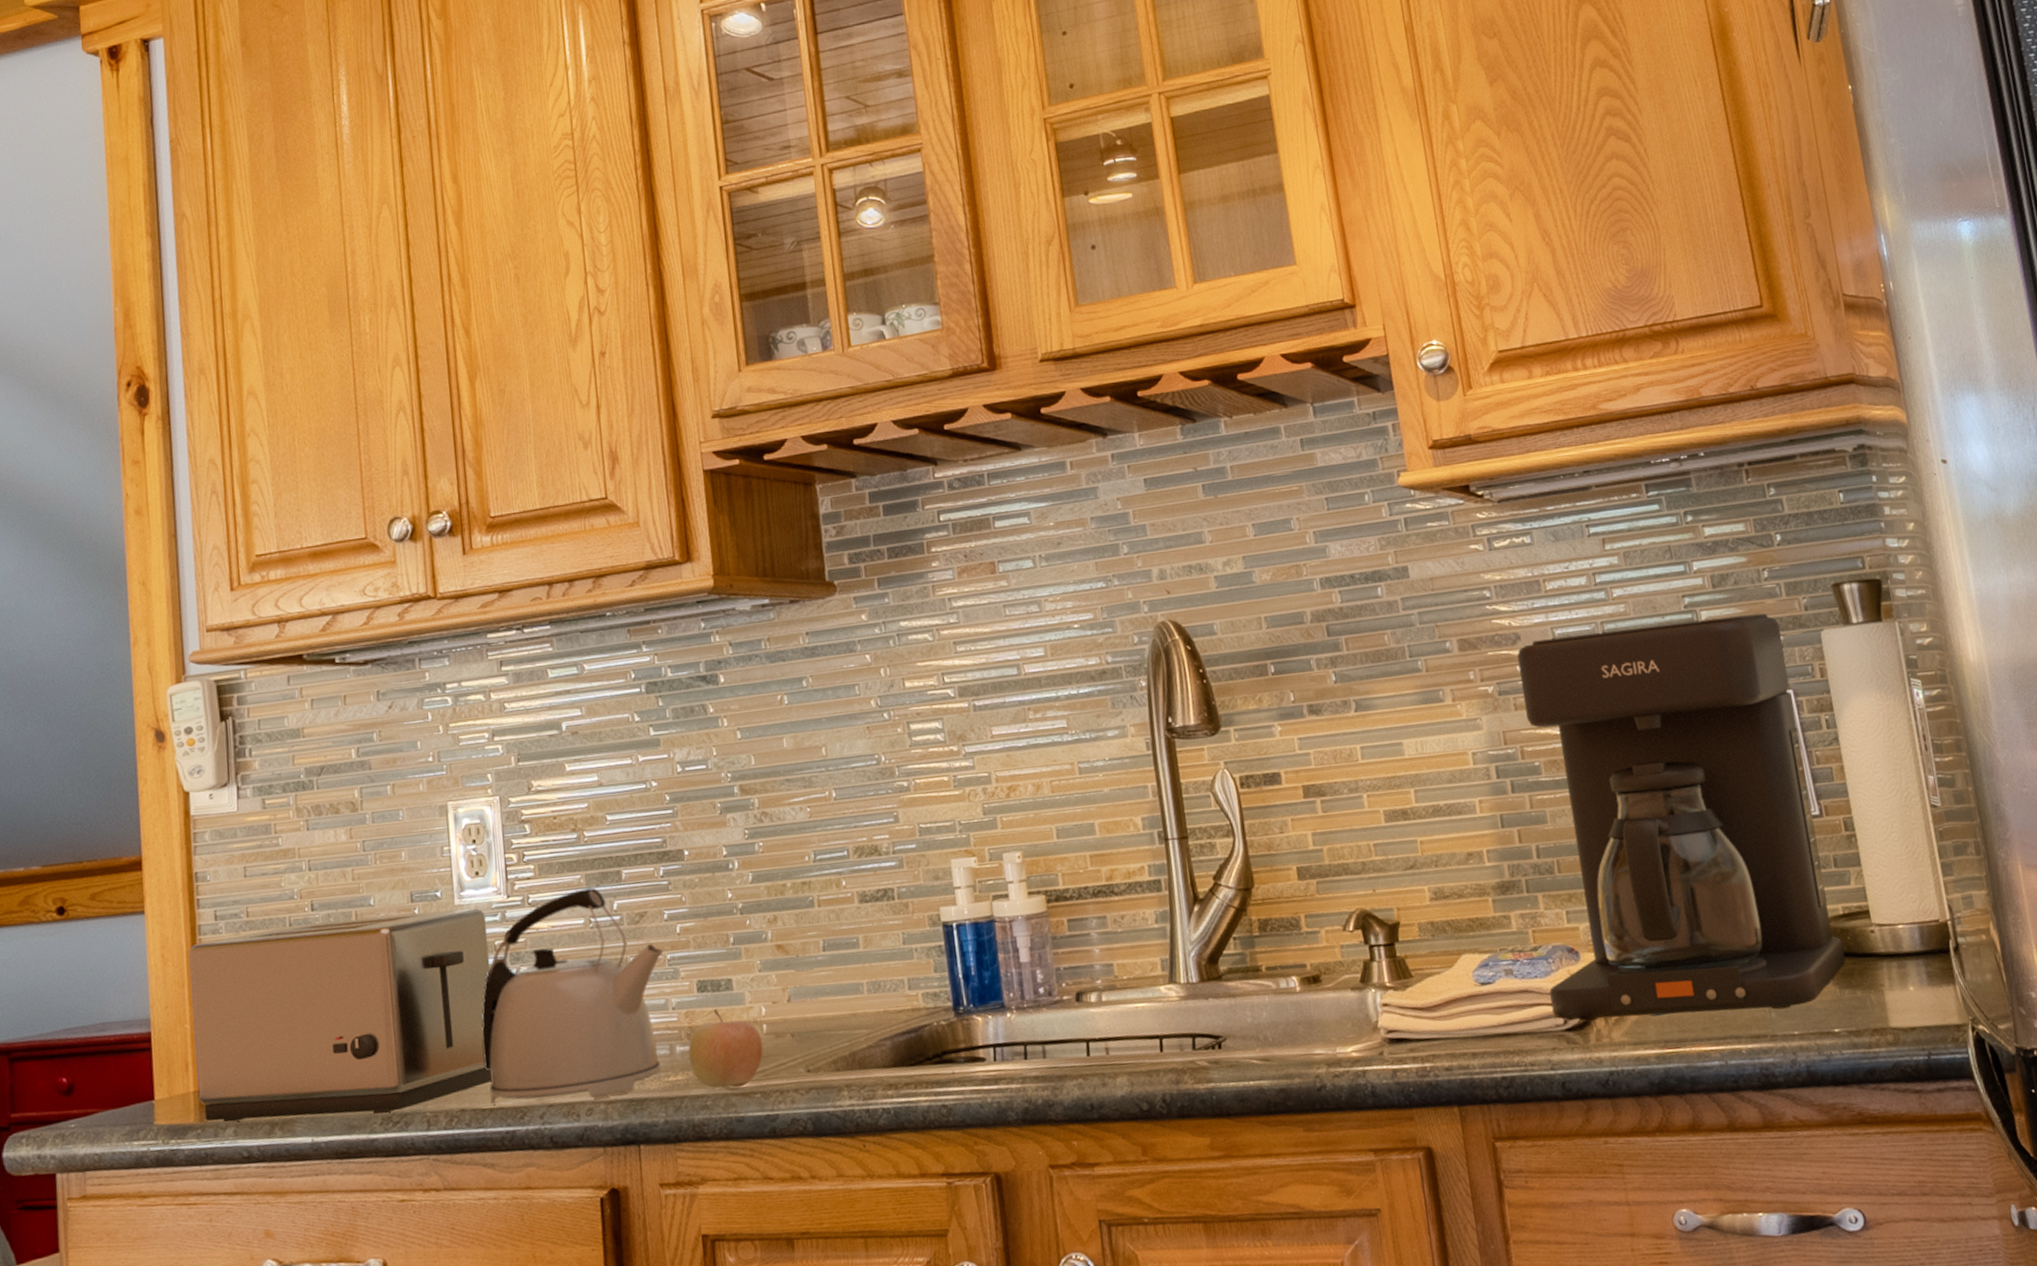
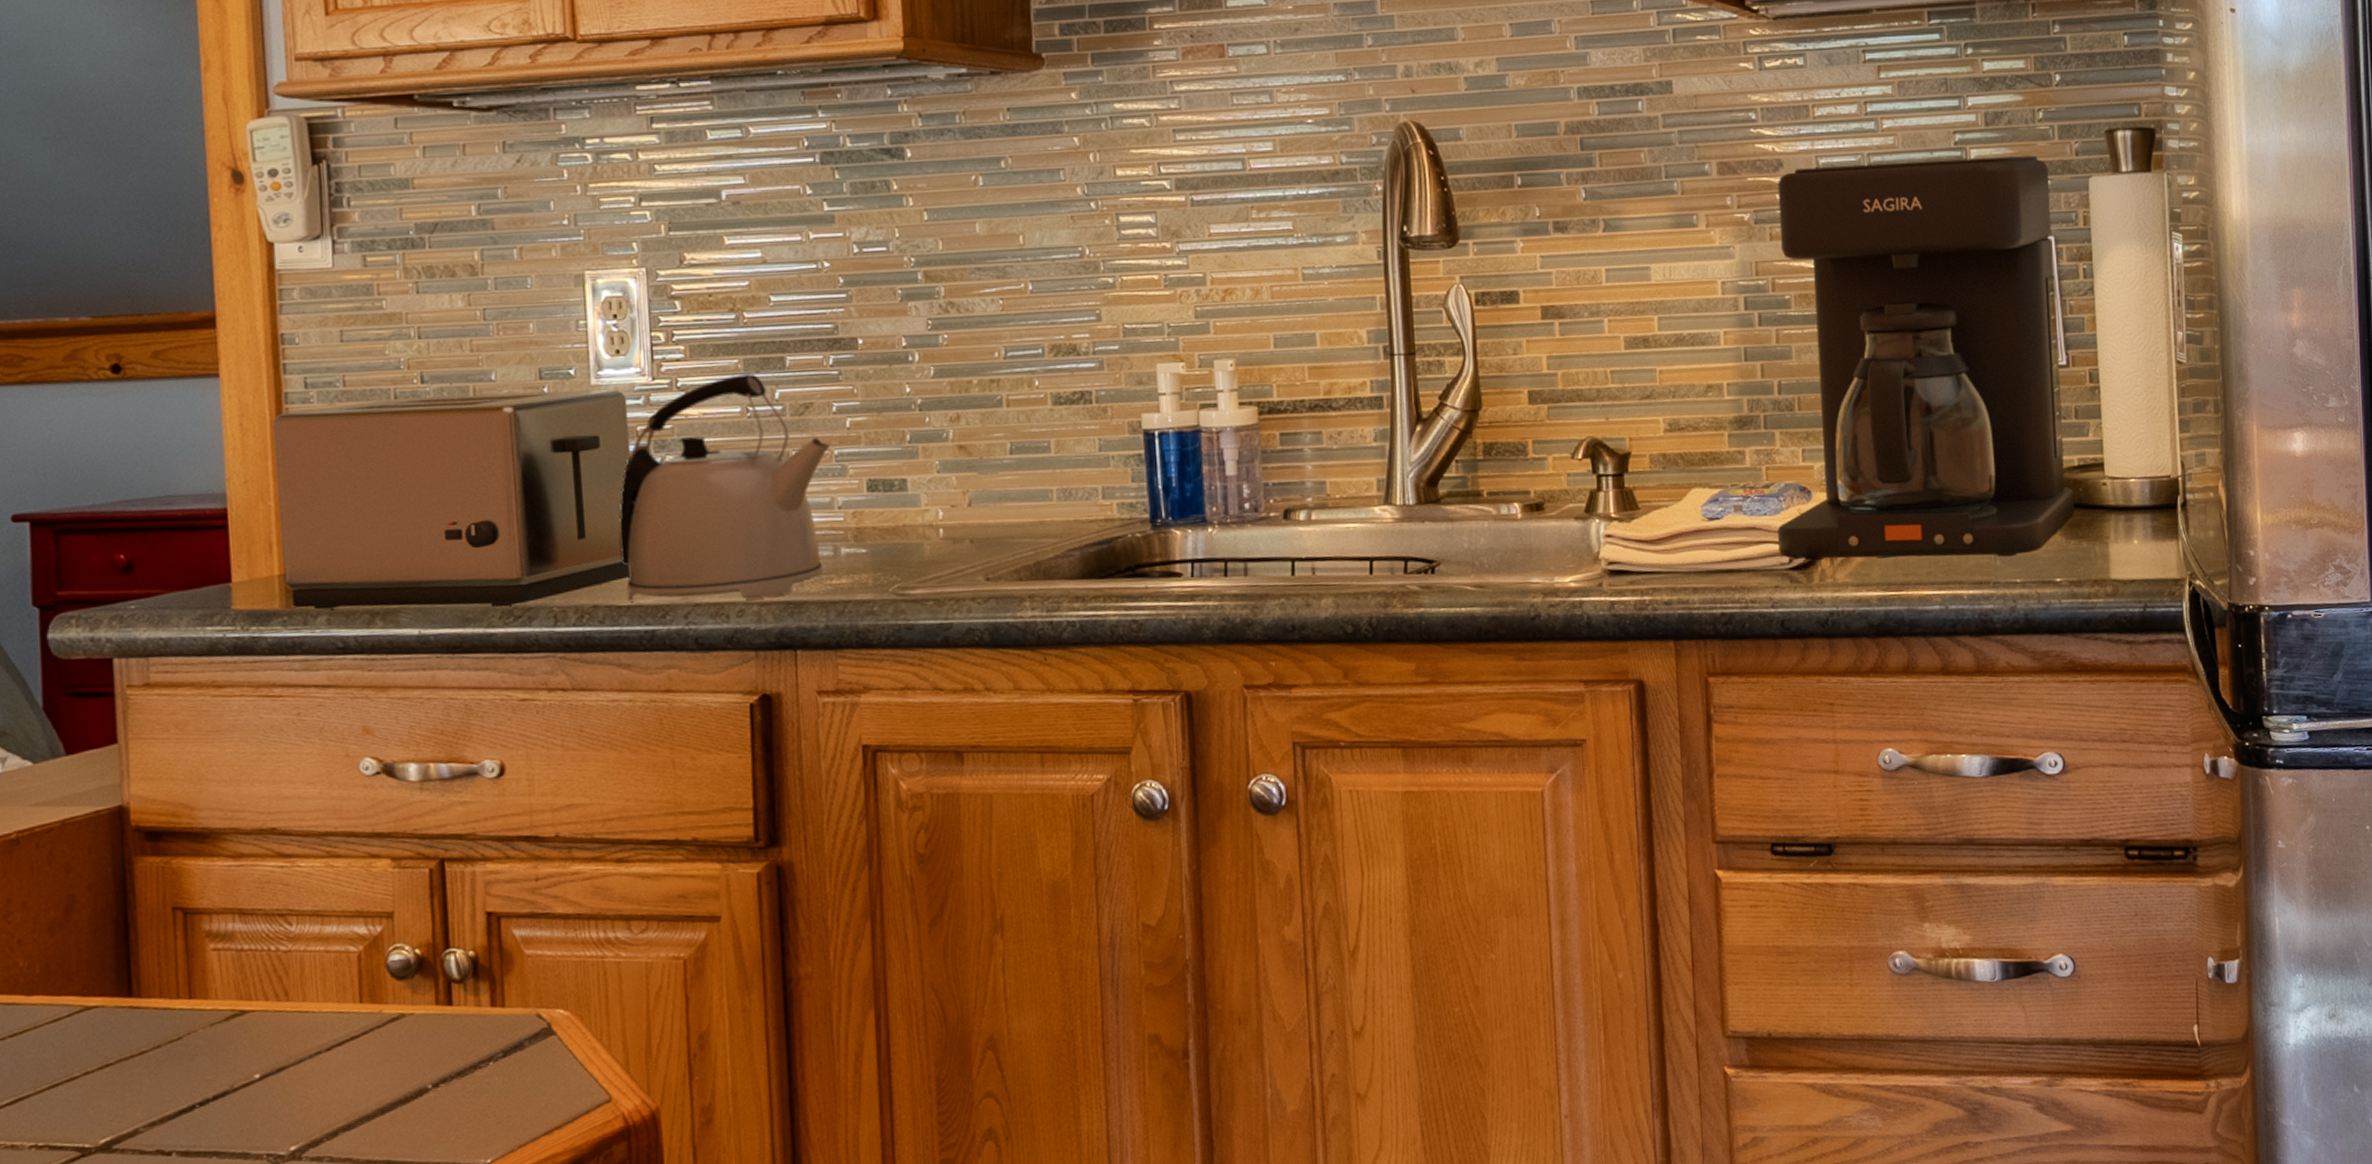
fruit: present [688,1008,763,1088] -> none [854,509,938,594]

